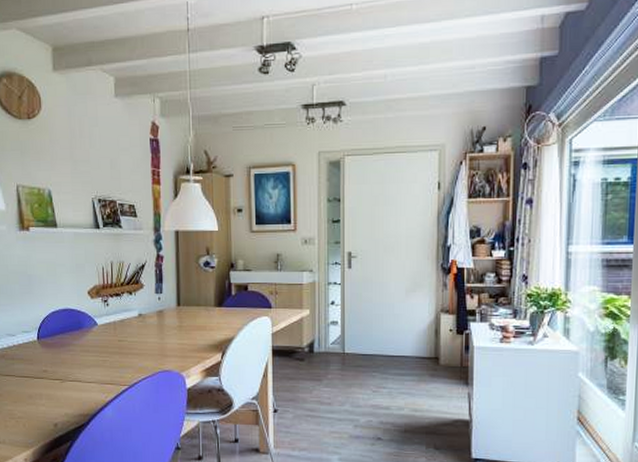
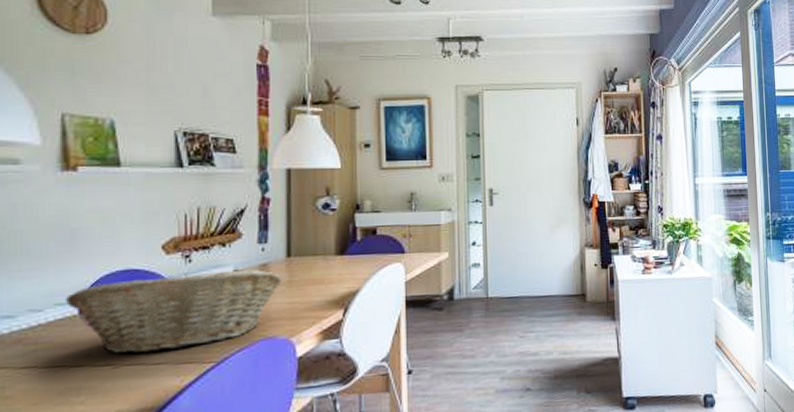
fruit basket: none [29,314,174,373] -> present [66,269,282,354]

